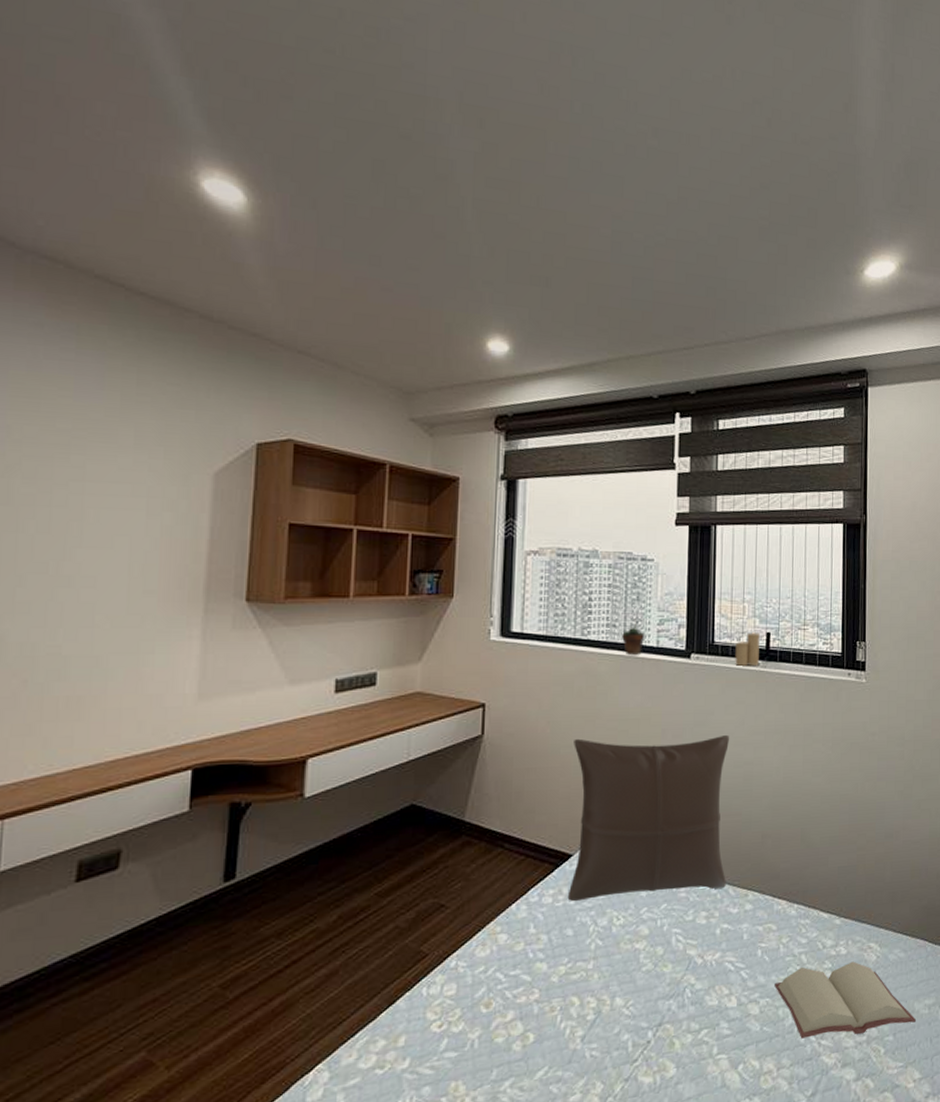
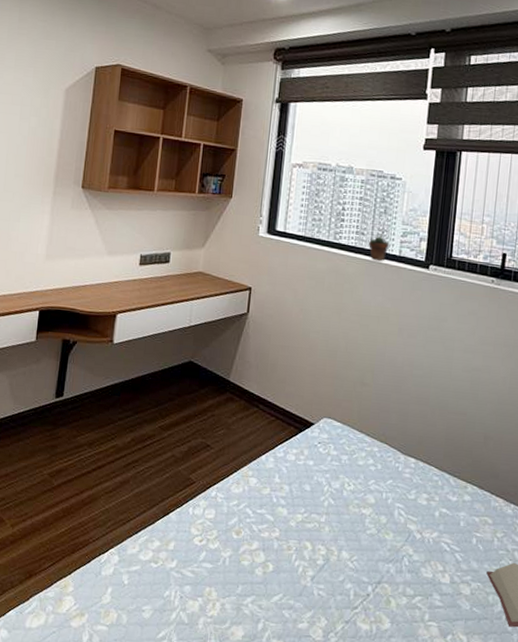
pillow: present [567,734,730,901] -> none [307,326,461,478]
candle: present [735,628,760,666] -> none [470,248,496,282]

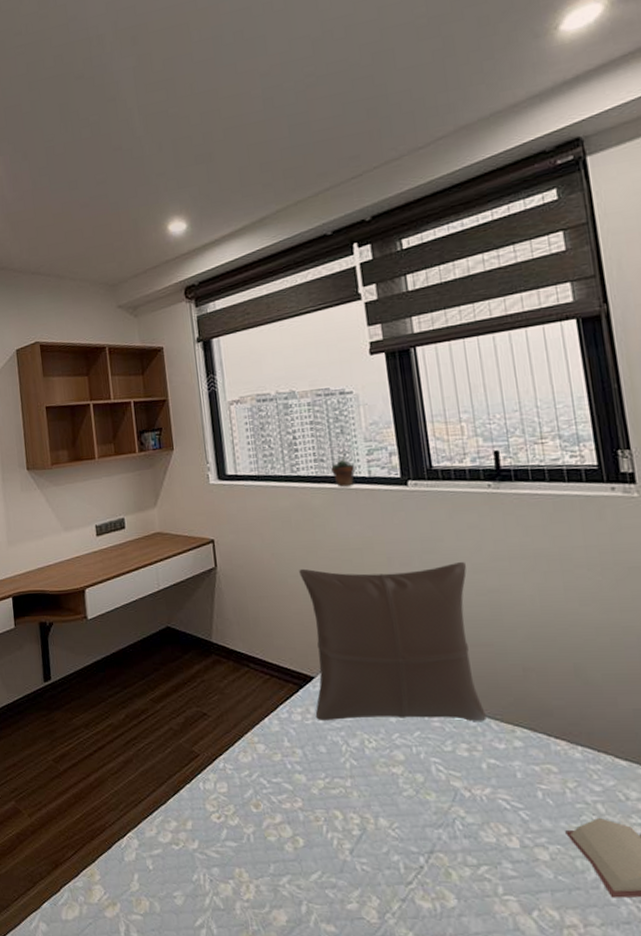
pillow: none [307,326,461,478] -> present [299,561,487,722]

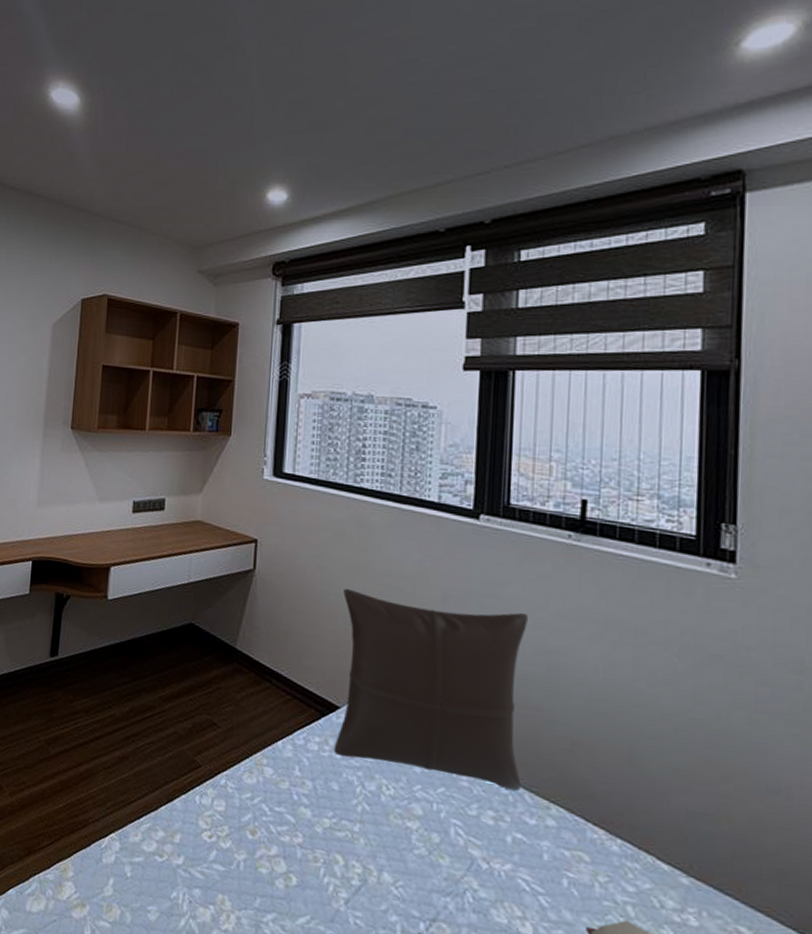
succulent plant: present [331,450,356,488] -> none [398,468,425,510]

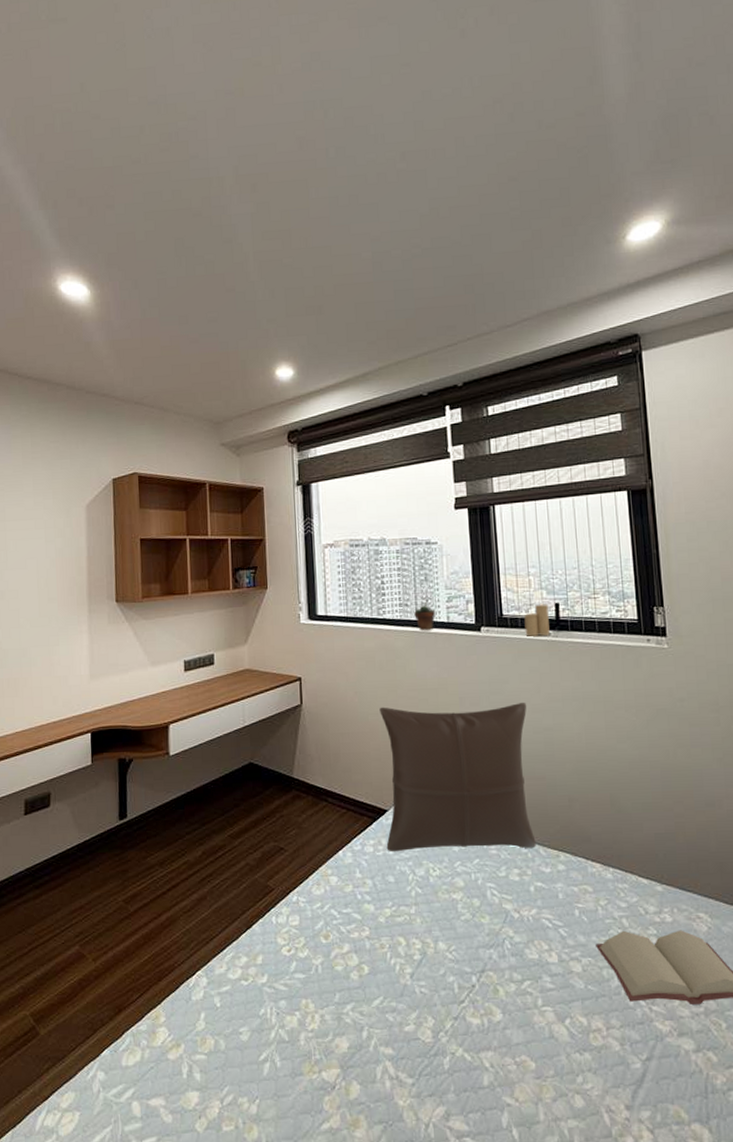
succulent plant: none [398,468,425,510] -> present [414,596,436,632]
candle: none [537,493,572,538] -> present [524,600,550,636]

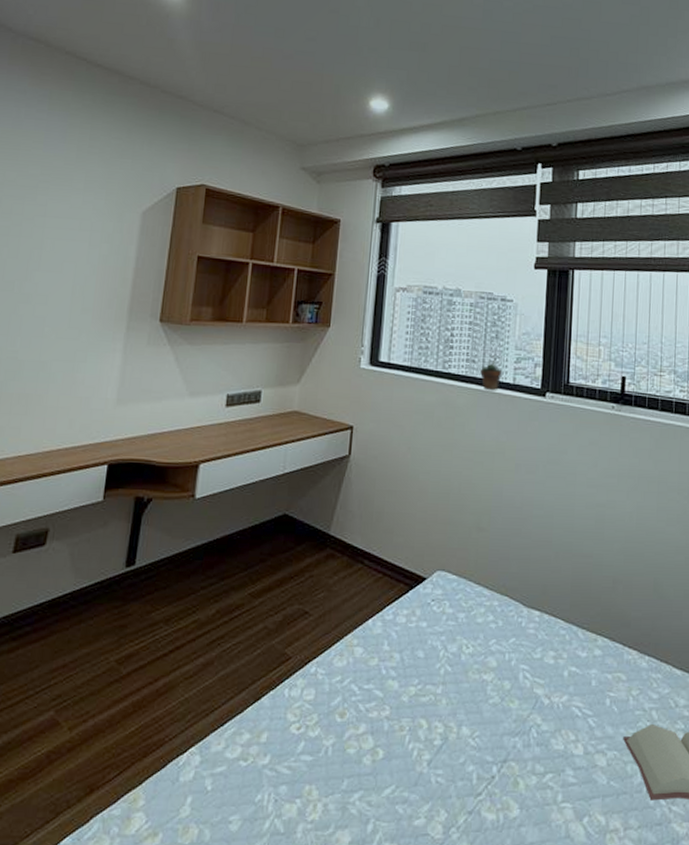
pillow: present [379,702,536,851] -> none [420,466,583,631]
candle: present [524,600,550,636] -> none [589,372,615,409]

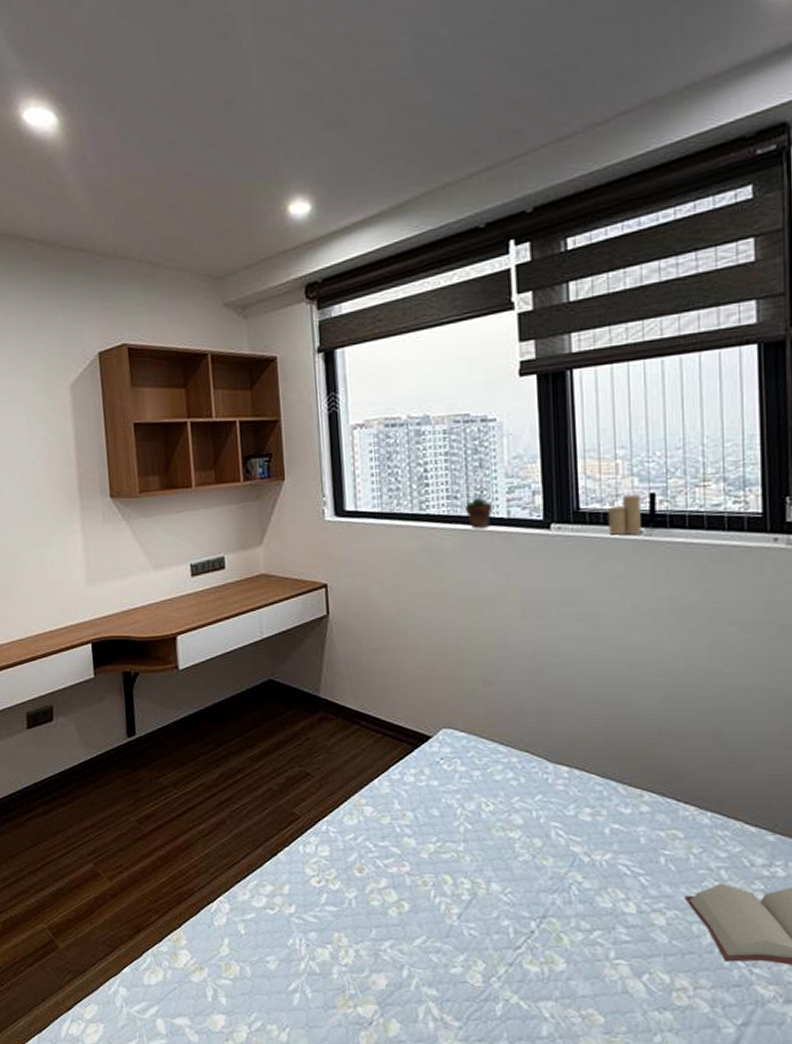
candle: none [589,372,615,409] -> present [608,489,641,535]

